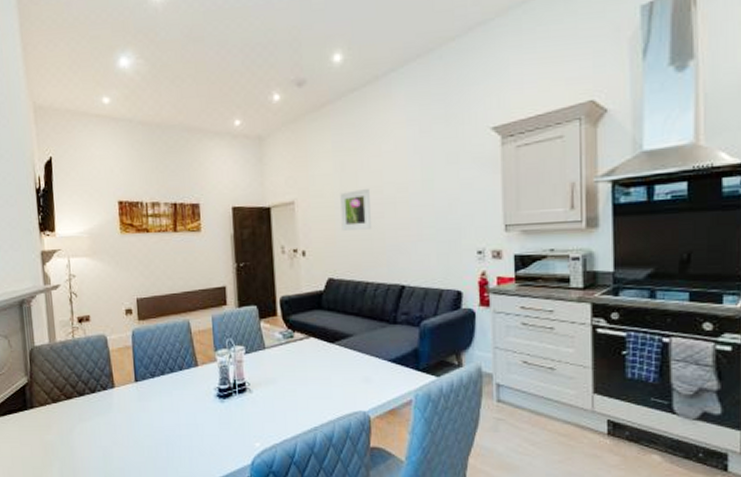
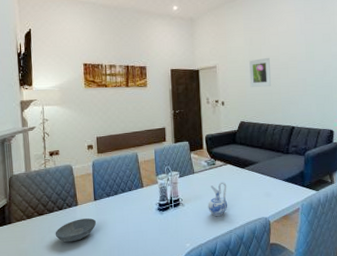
bowl: none [87,405,139,435] -> present [55,218,97,243]
ceramic pitcher: none [284,361,312,408] -> present [208,182,228,217]

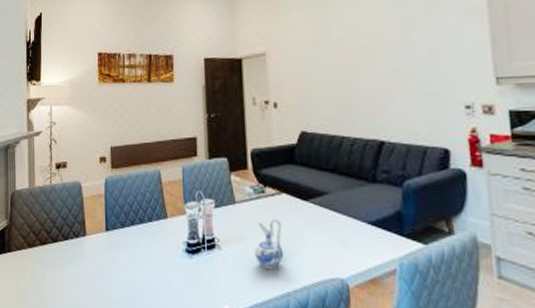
bowl: present [55,218,97,243] -> none [58,254,108,285]
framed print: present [249,57,271,87] -> none [312,39,346,82]

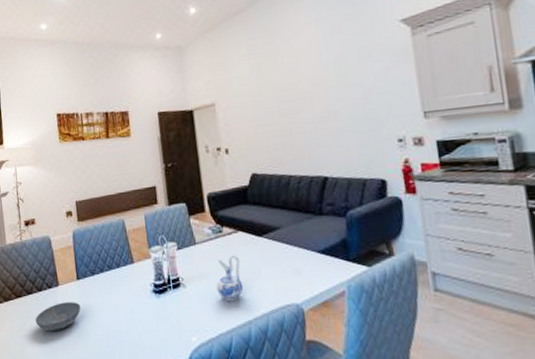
bowl: none [58,254,108,285] -> present [35,302,81,332]

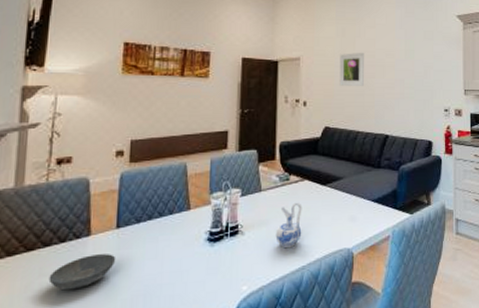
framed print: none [257,86,290,128] -> present [339,52,364,86]

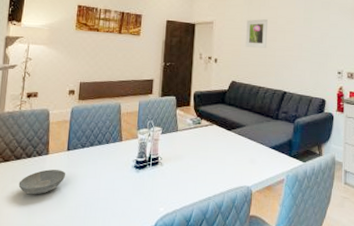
ceramic pitcher: present [275,202,302,249] -> none [188,143,211,181]

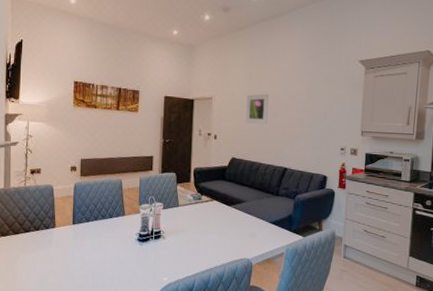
bowl: present [18,169,66,195] -> none [29,241,73,265]

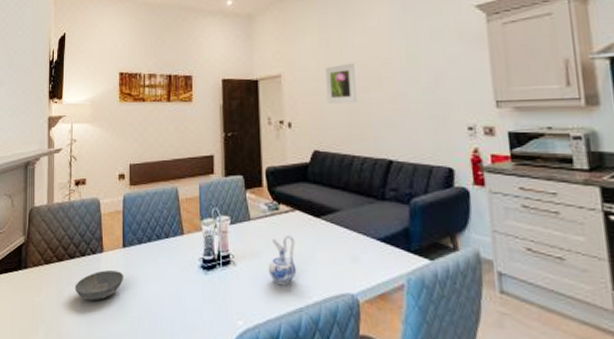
bowl: none [29,241,73,265] -> present [75,270,124,301]
ceramic pitcher: none [189,218,211,253] -> present [268,235,297,286]

